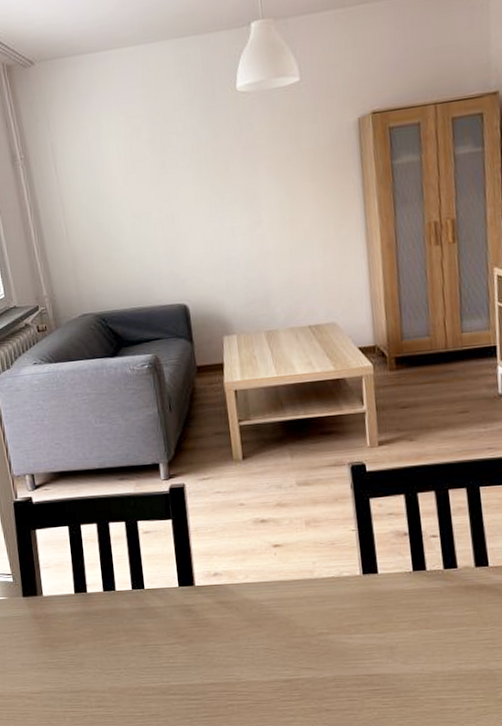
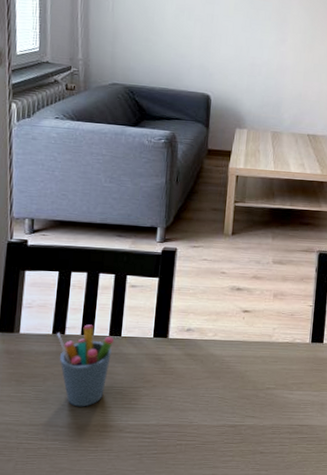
pen holder: none [79,579,139,670] -> present [57,324,115,407]

